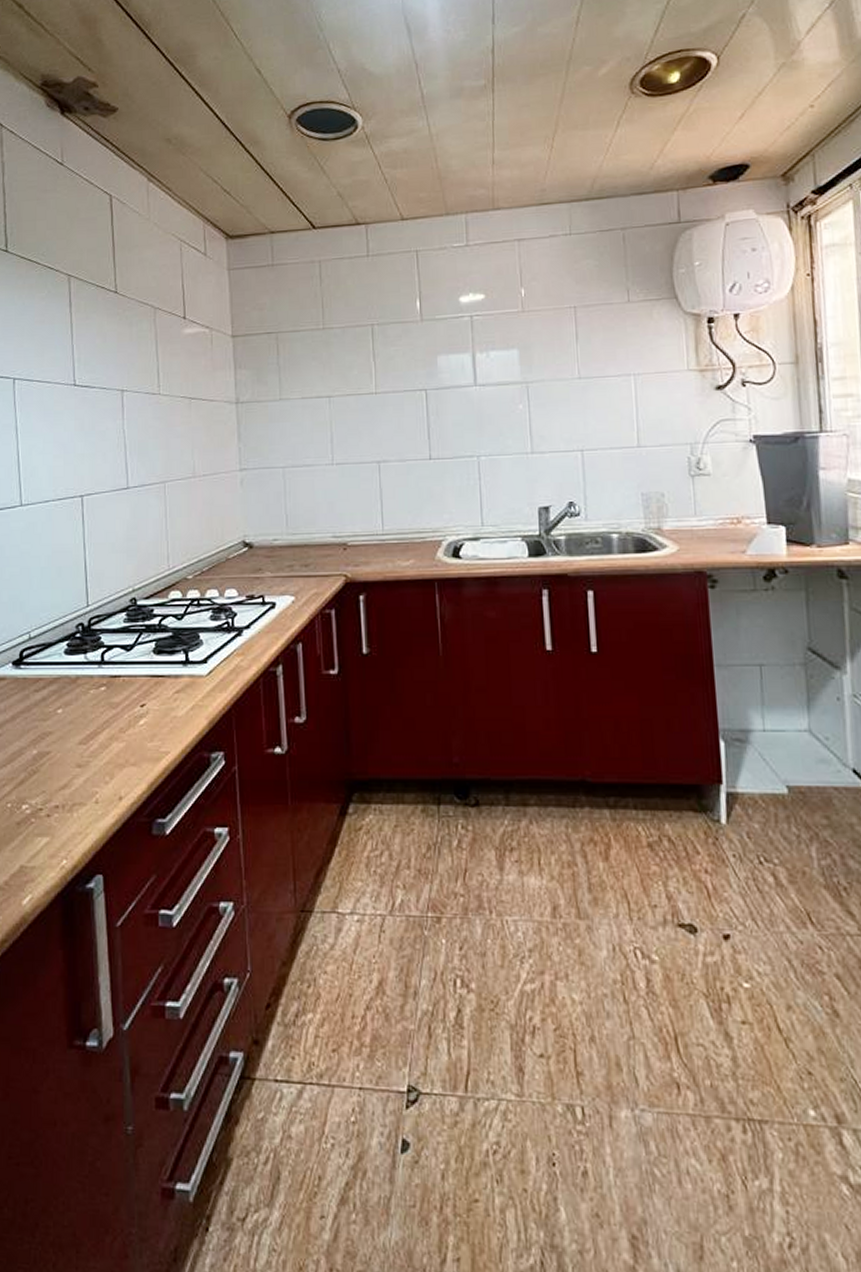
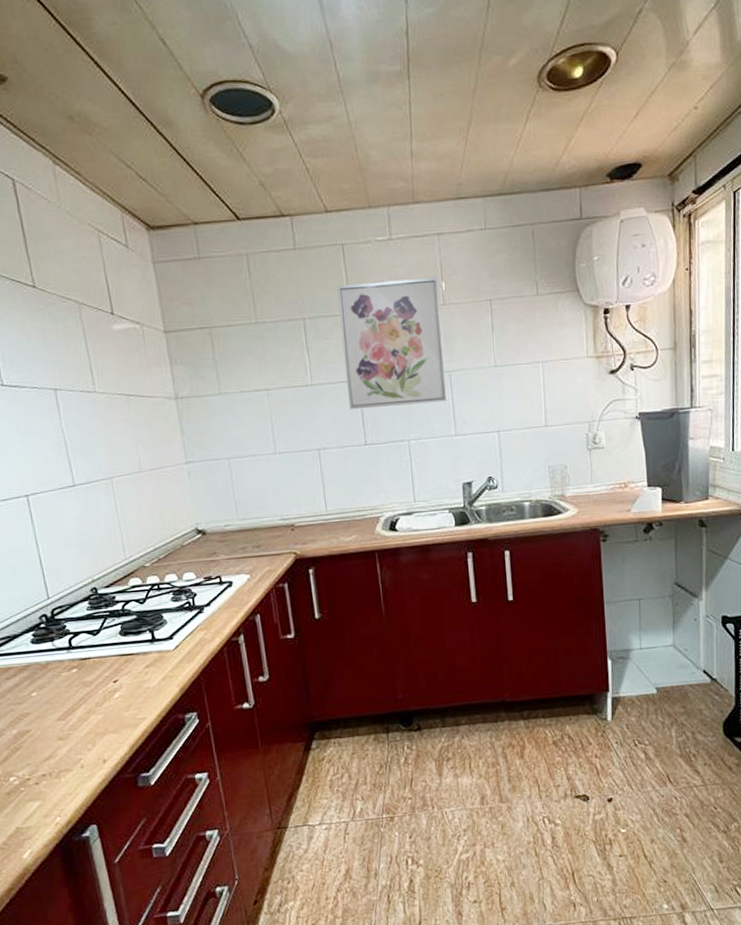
wall art: none [409,283,524,421] -> present [337,276,448,410]

